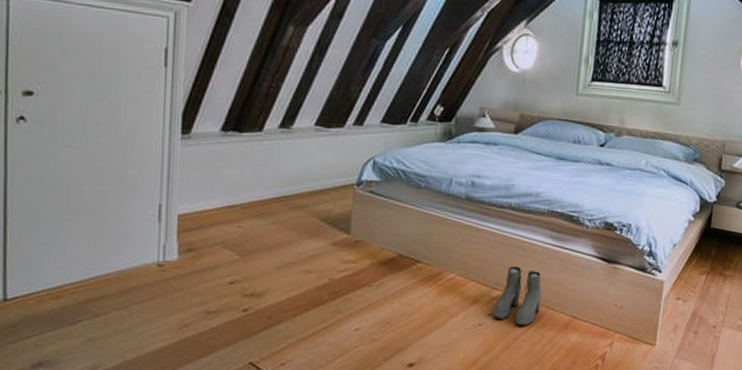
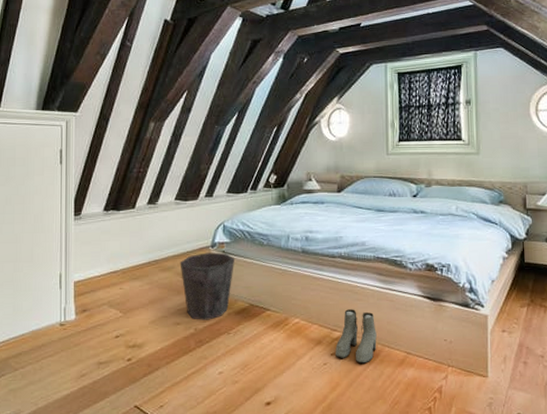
waste bin: none [316,191,385,270] -> present [180,252,235,320]

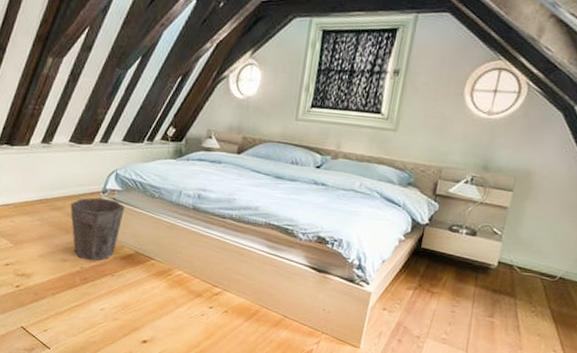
boots: present [335,309,377,364] -> none [214,269,257,320]

